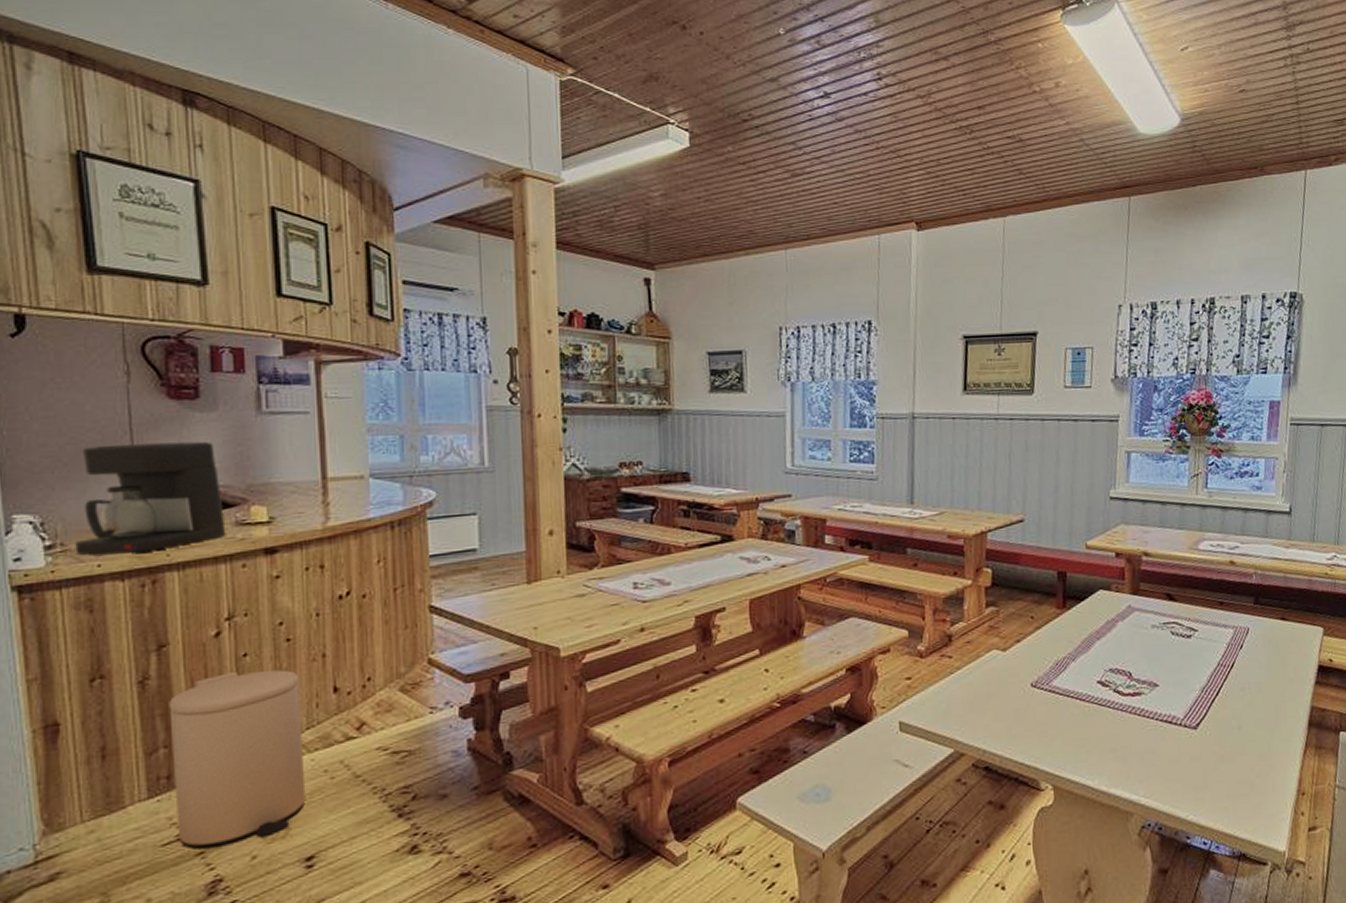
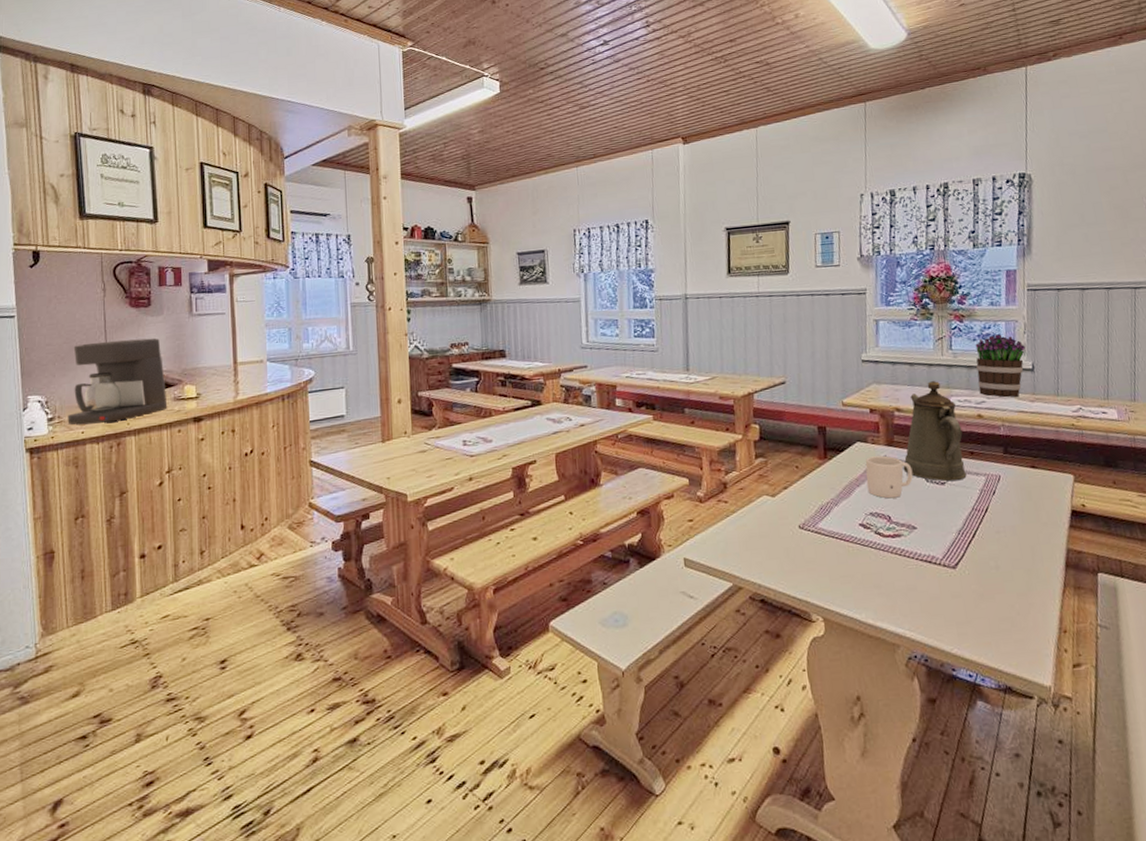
pedal bin: present [169,669,306,849] -> none [127,511,221,651]
mug: none [1107,605,1158,653] -> present [865,455,913,499]
coffee pot: none [1147,521,1214,634] -> present [903,380,967,482]
bouquet: none [1232,472,1284,543] -> present [975,334,1026,398]

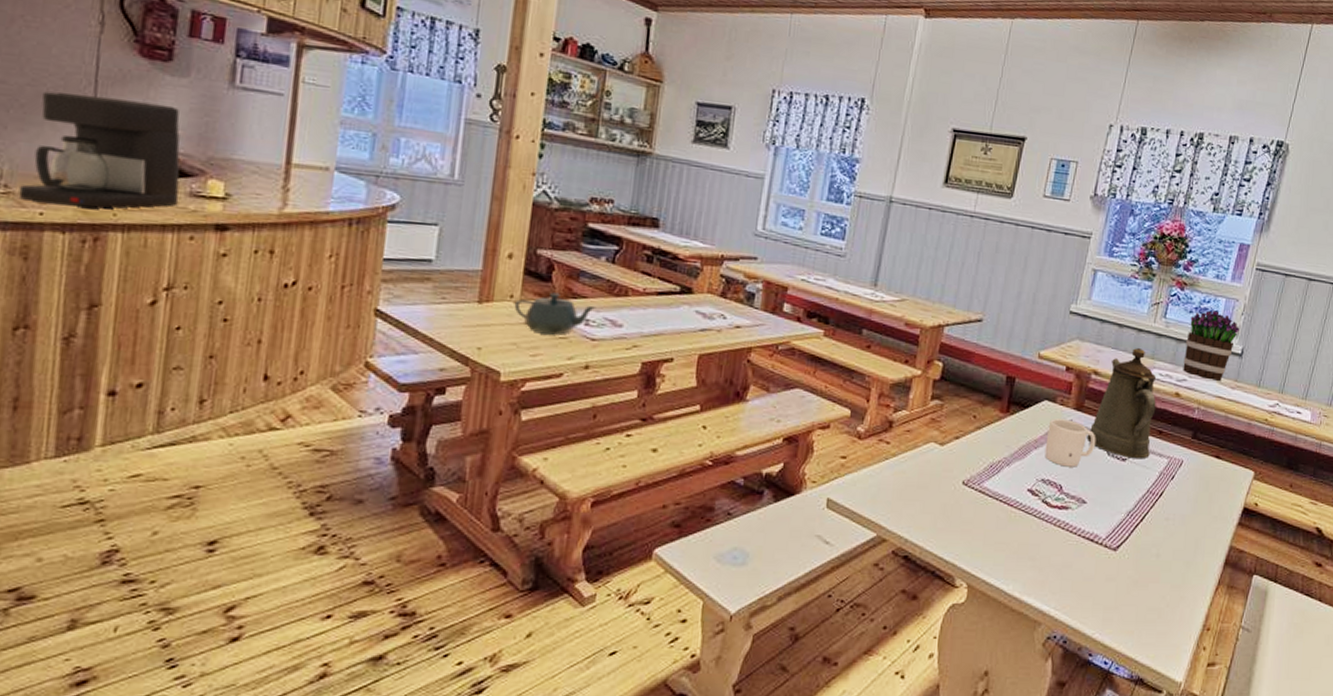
teapot: none [408,423,470,459] -> present [514,292,596,335]

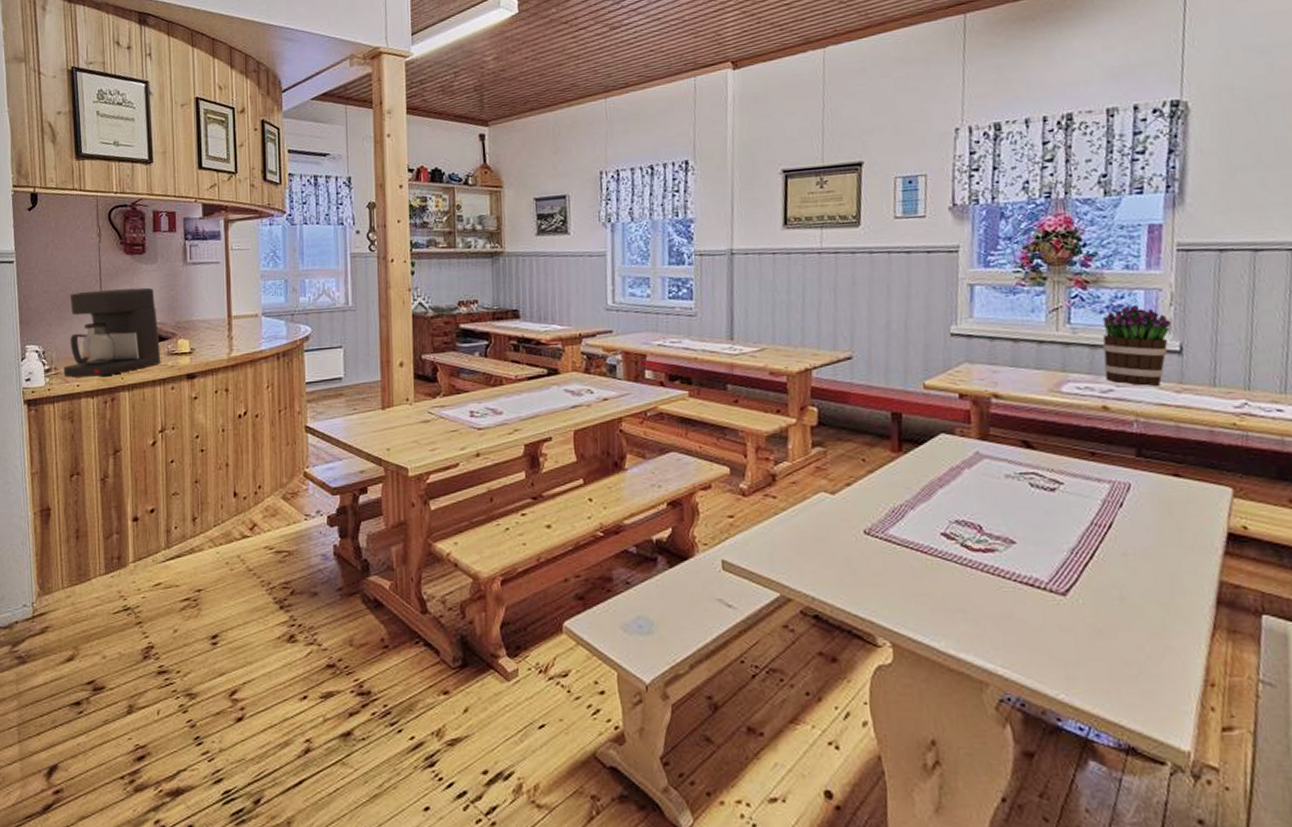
teapot: present [514,292,596,335] -> none [410,391,478,430]
mug: present [1045,418,1096,467] -> none [951,451,1014,505]
coffee pot: present [1087,347,1156,459] -> none [1000,361,1085,488]

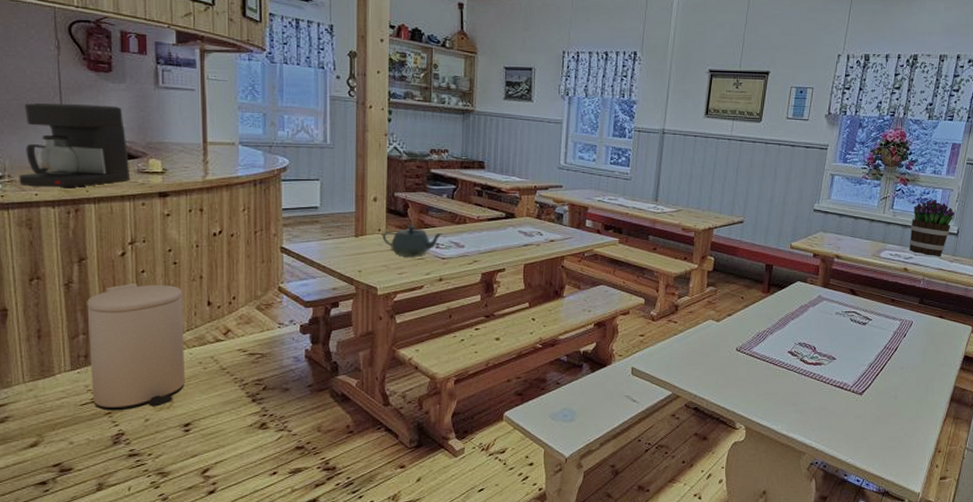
pedal bin: none [120,474,213,619] -> present [87,283,186,410]
teapot: none [410,391,478,430] -> present [382,225,443,257]

